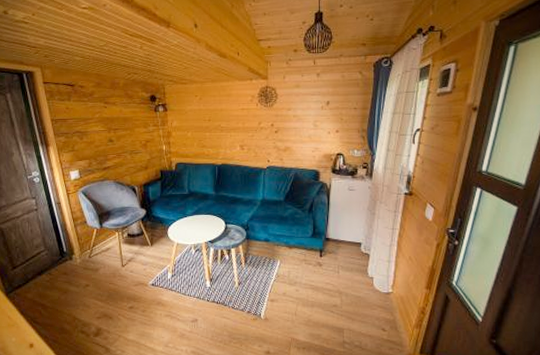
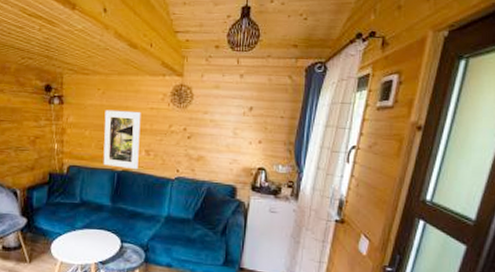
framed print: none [203,112,235,162] -> present [103,110,141,169]

